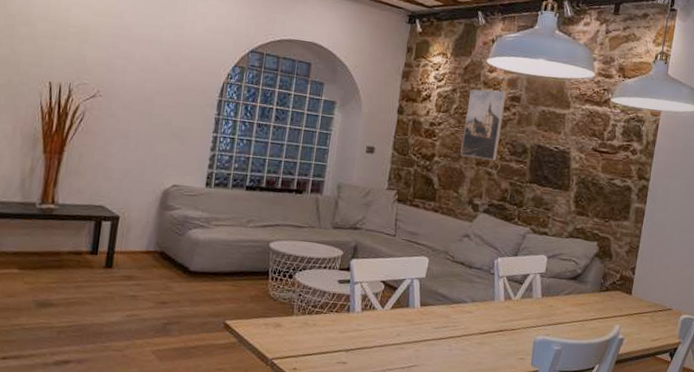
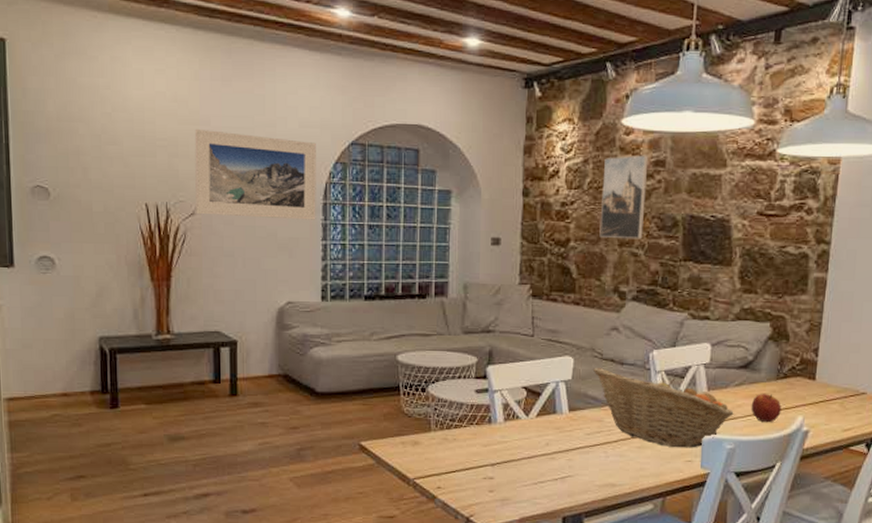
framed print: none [97,21,220,114] -> present [194,128,317,220]
fruit basket: none [444,268,563,347] -> present [592,367,734,448]
apple: none [577,303,602,329] -> present [751,394,781,423]

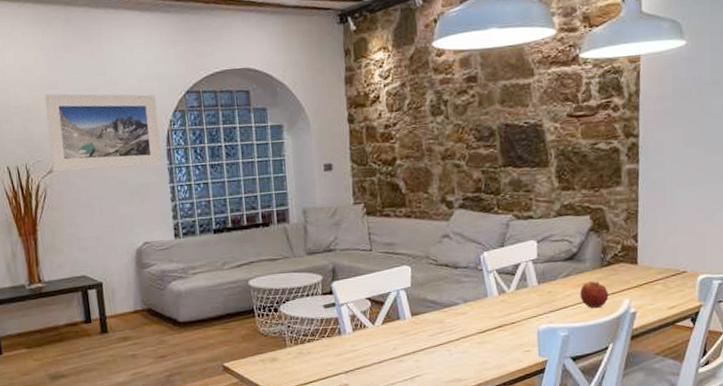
fruit basket: present [592,367,734,448] -> none [429,272,565,340]
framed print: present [599,155,649,239] -> none [420,73,463,153]

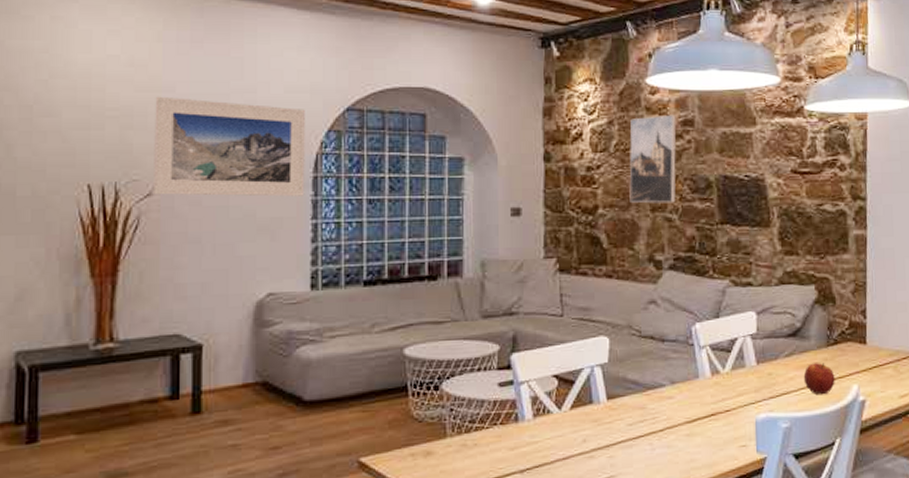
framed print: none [420,73,463,153] -> present [629,114,676,203]

